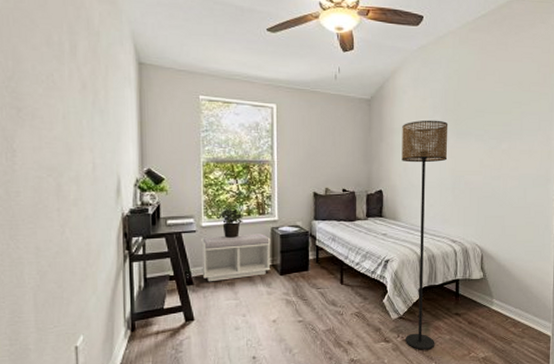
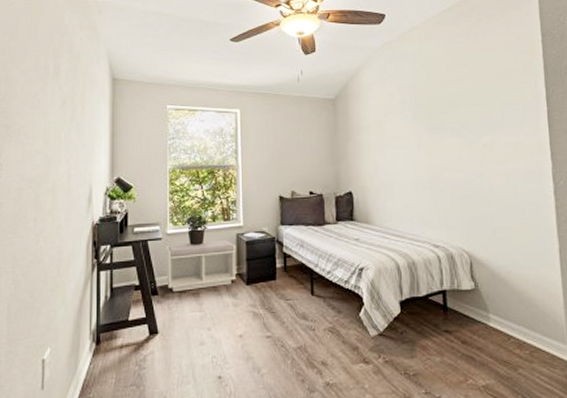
floor lamp: present [402,120,448,350] -> none [370,116,424,374]

